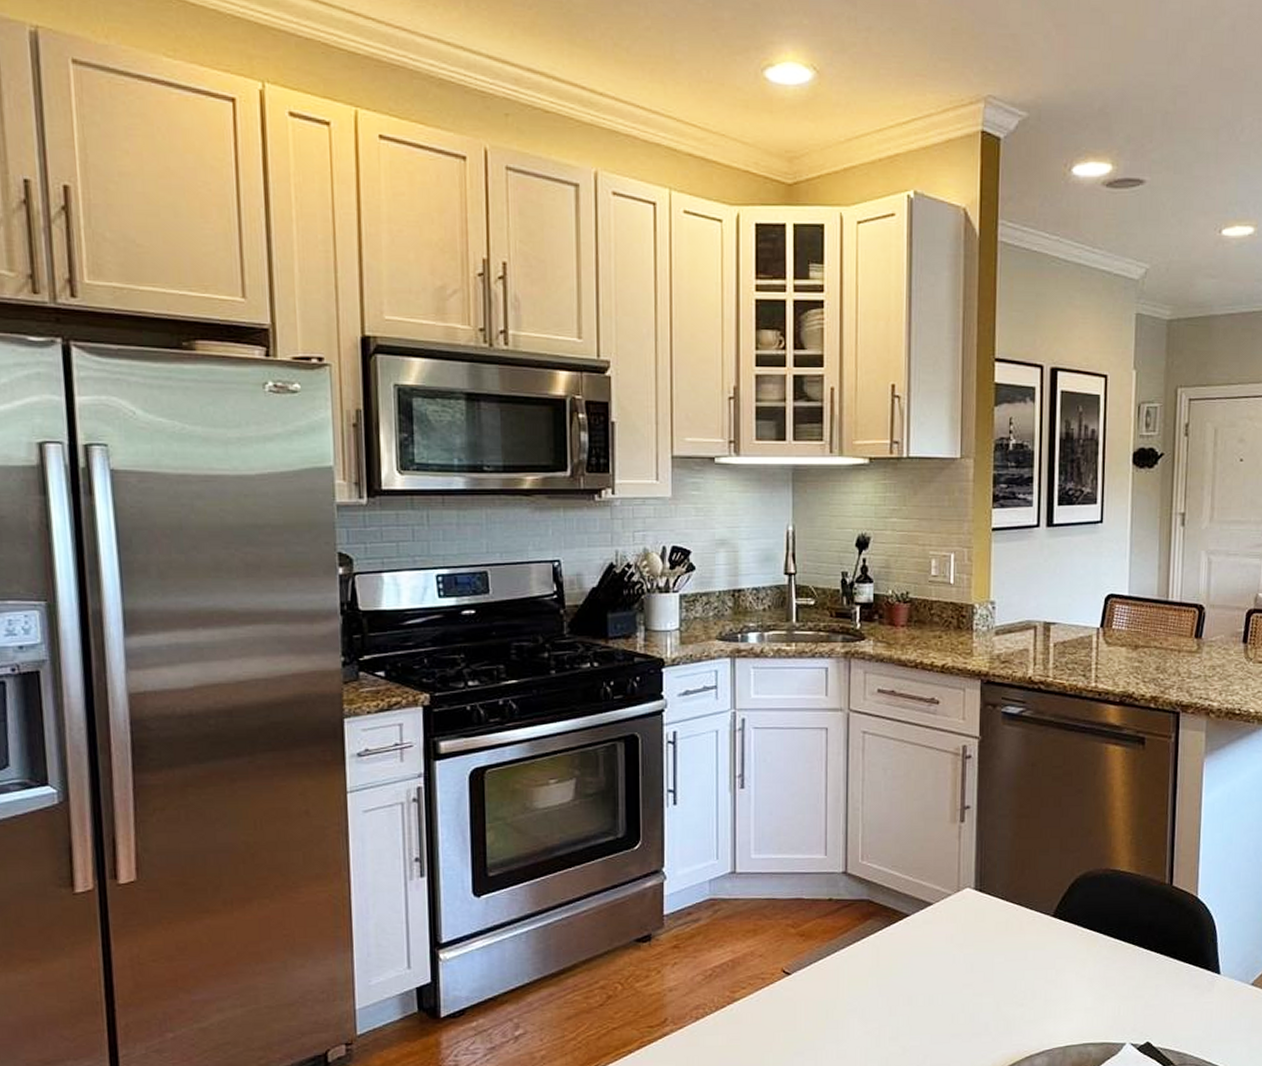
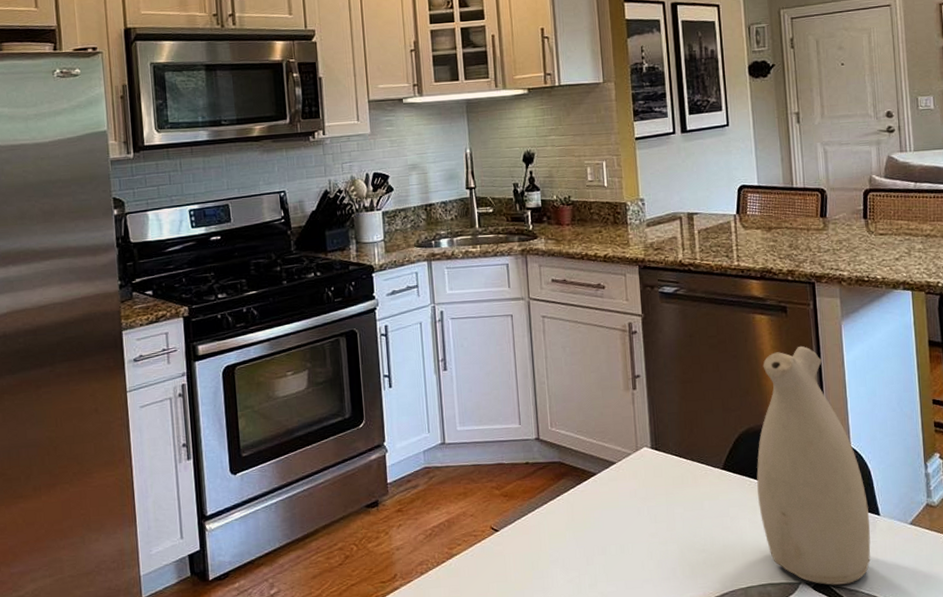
vase: none [1089,783,1209,1047] -> present [756,345,871,585]

